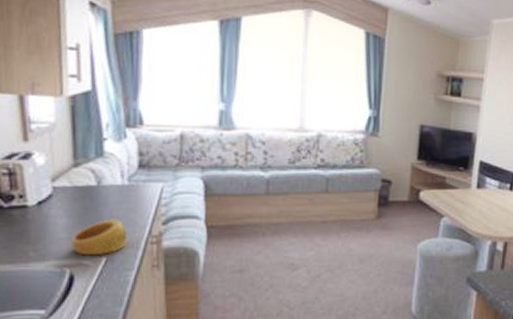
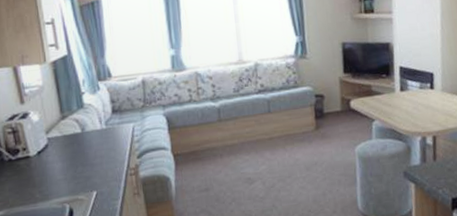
ring: present [71,219,127,256] -> none [67,158,111,192]

